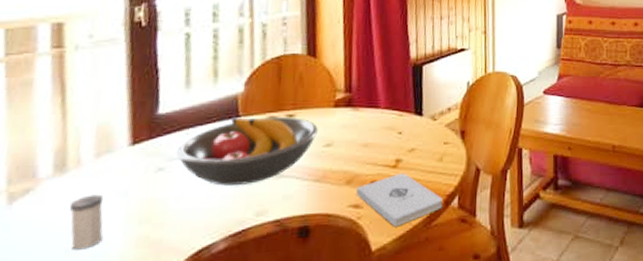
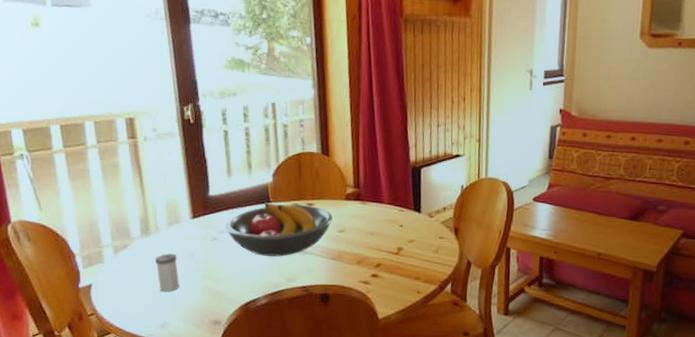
notepad: present [356,173,443,227] -> none [365,259,438,302]

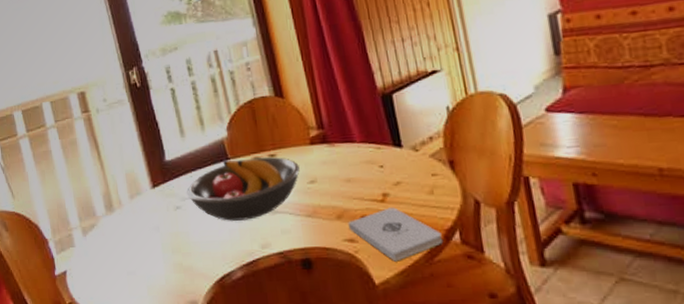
salt shaker: present [156,253,179,292] -> none [123,229,149,273]
notepad: none [365,259,438,302] -> present [348,207,444,262]

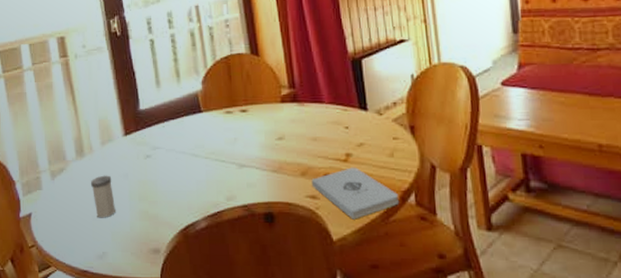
salt shaker: none [123,229,149,273] -> present [91,175,115,218]
fruit bowl: present [187,156,300,221] -> none [158,111,269,172]

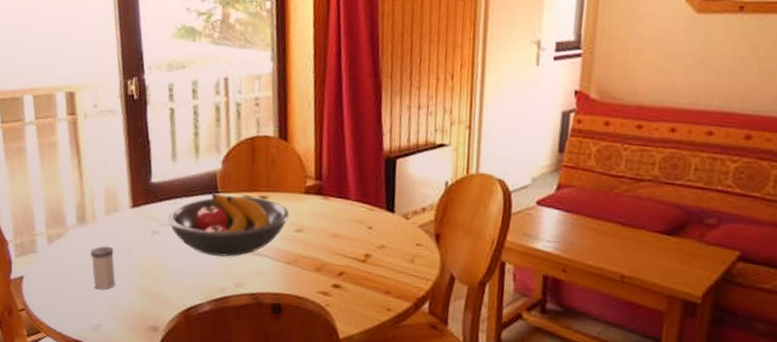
fruit bowl: none [158,111,269,172] -> present [168,193,289,257]
notepad: present [311,167,400,220] -> none [325,268,413,320]

